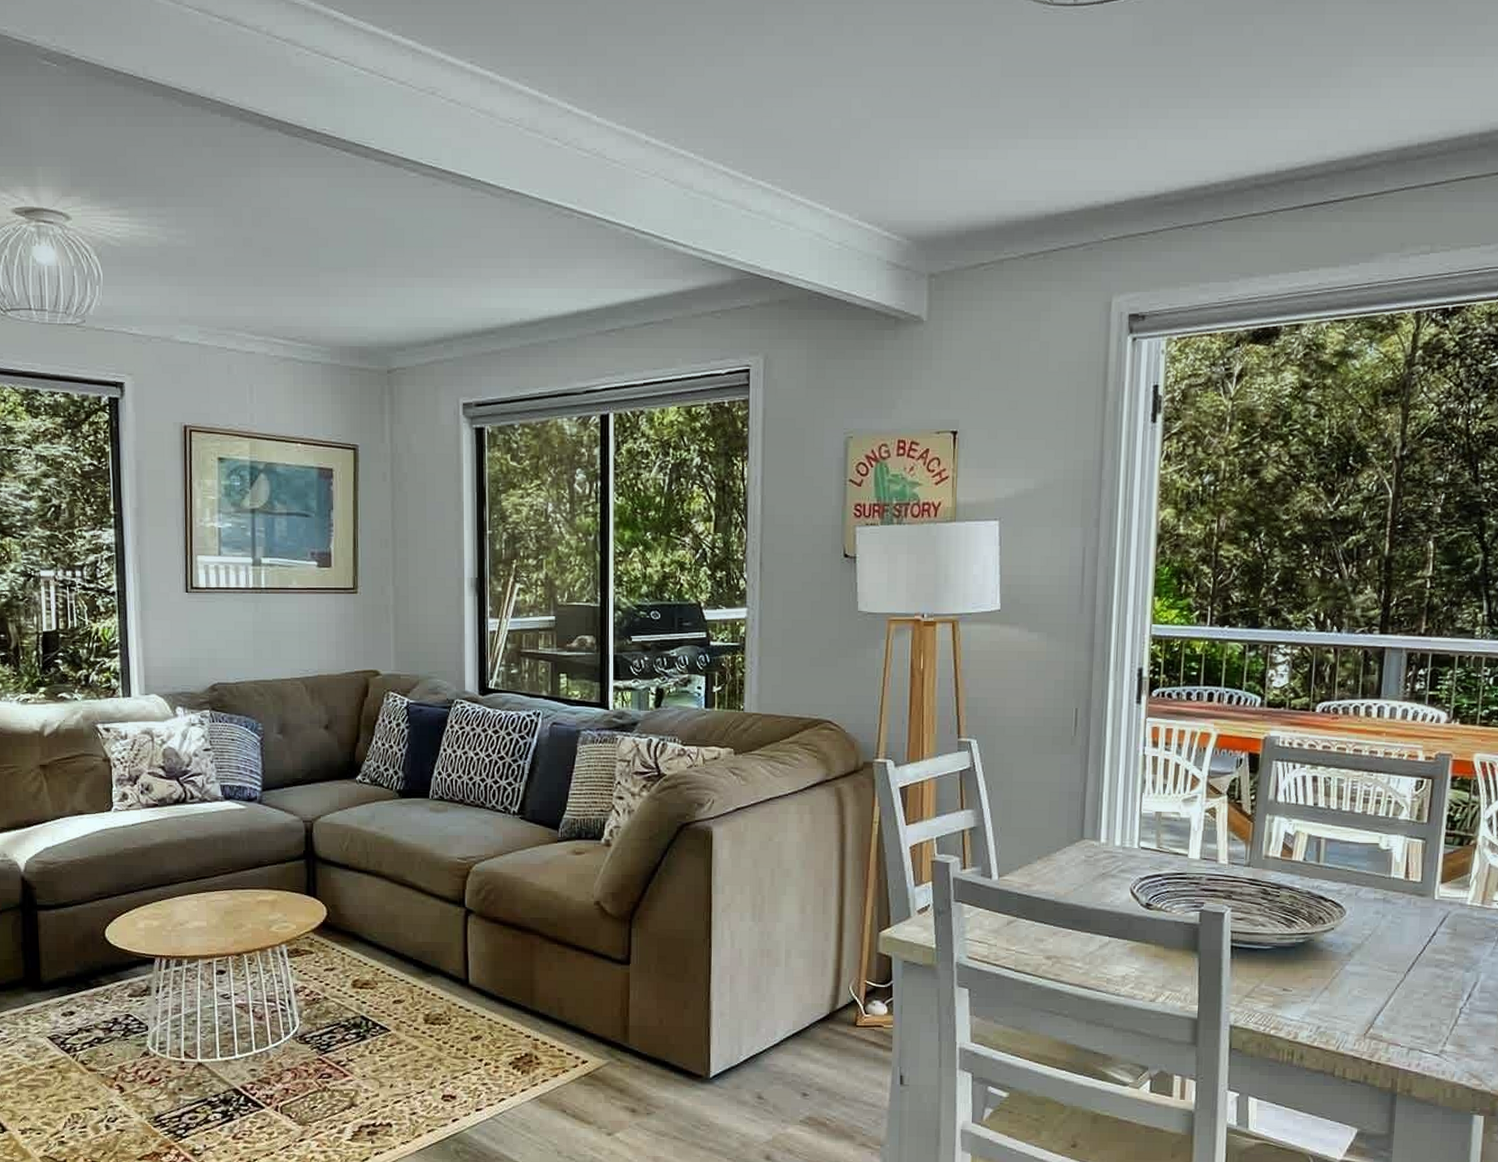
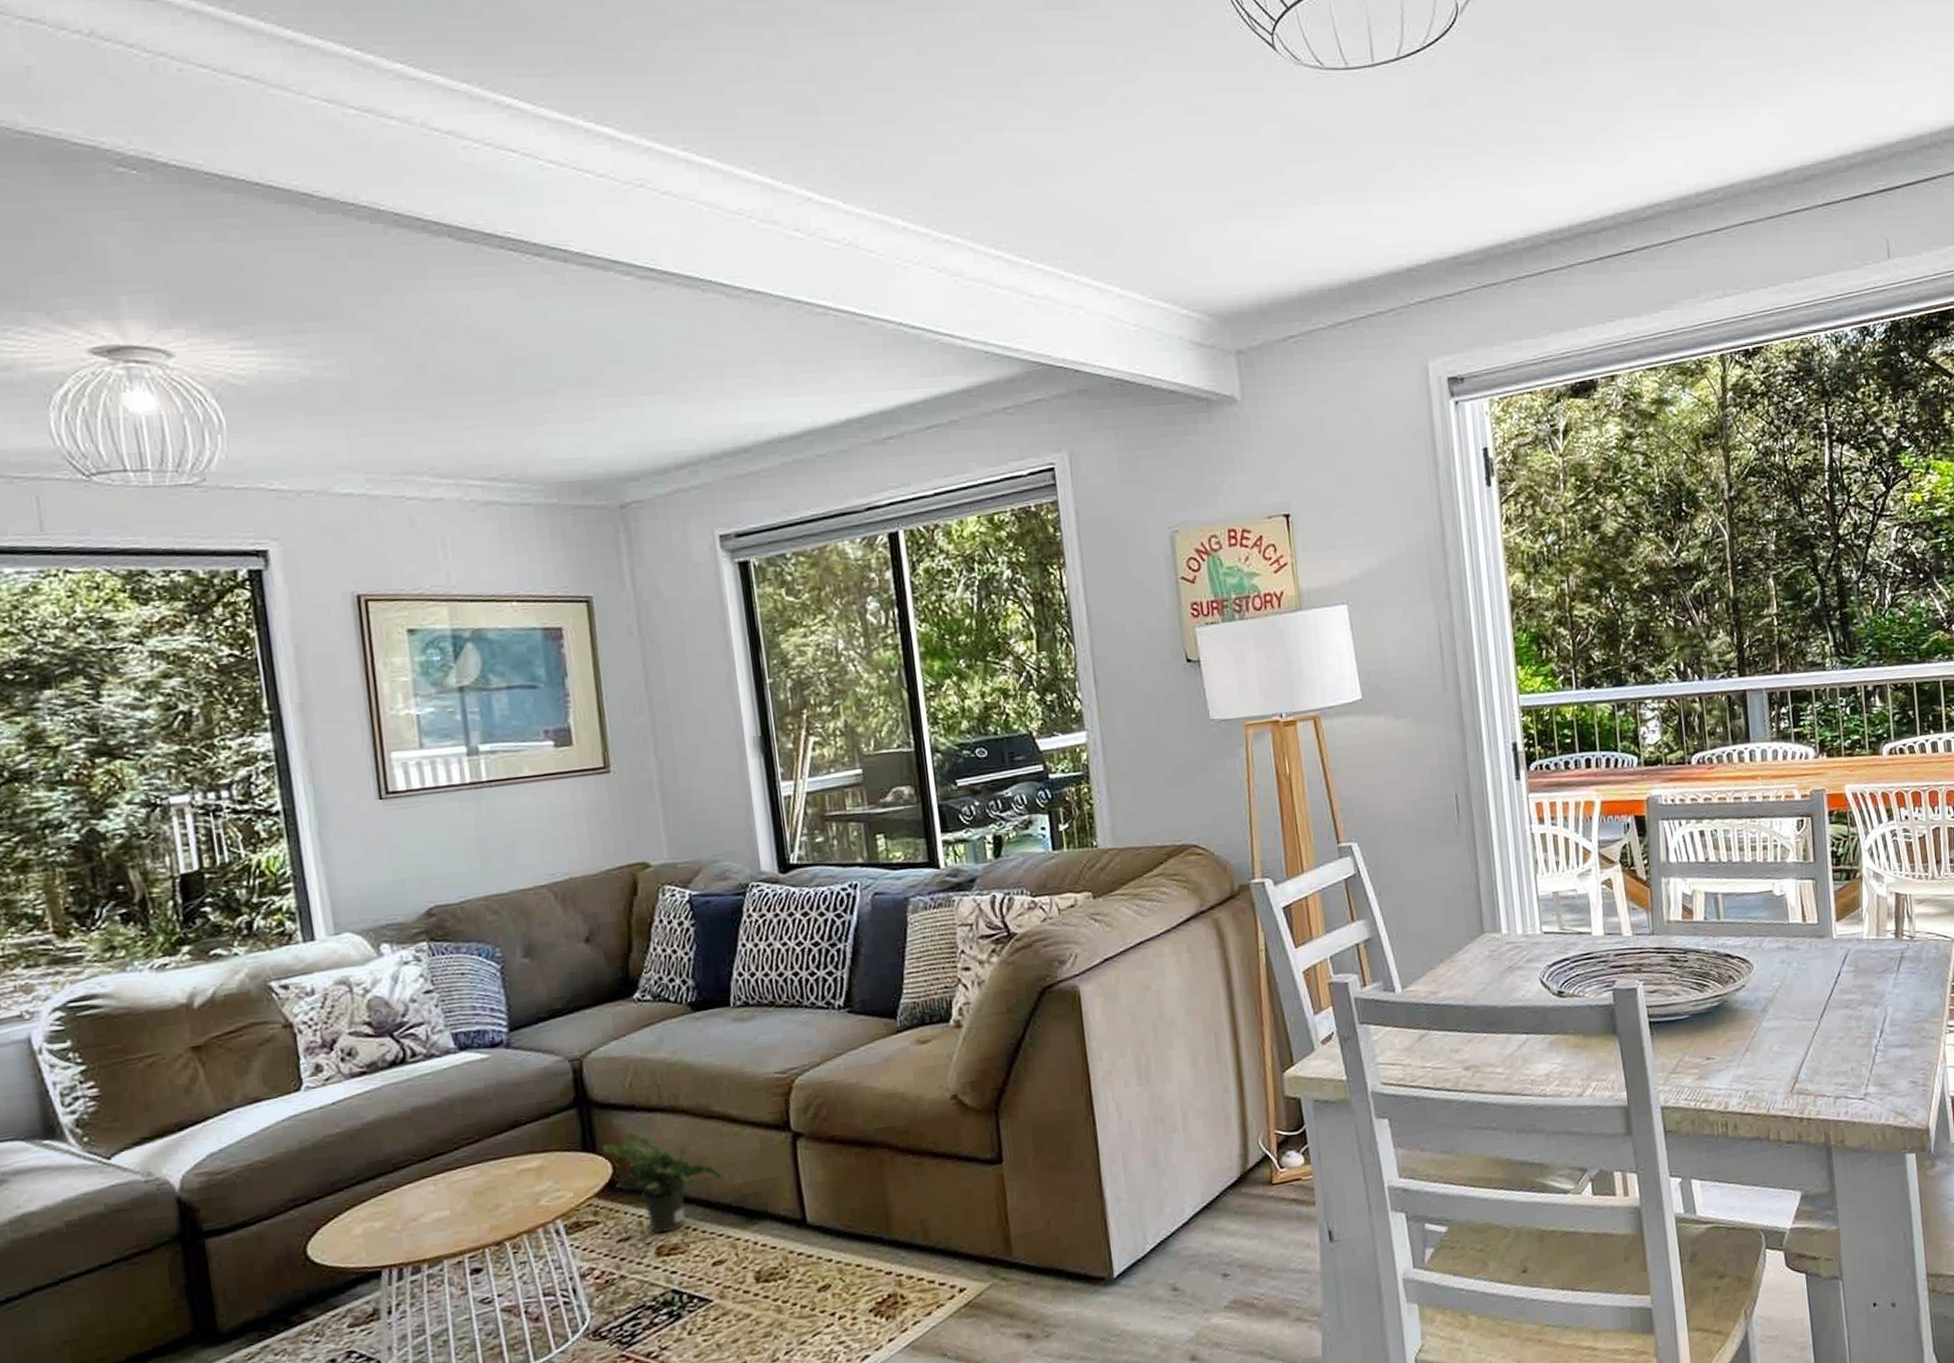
potted plant: none [321,887,409,970] -> present [602,1133,724,1234]

